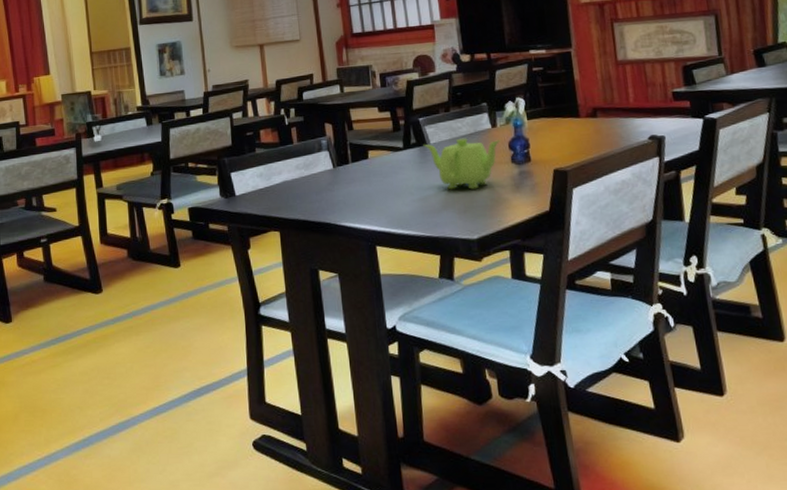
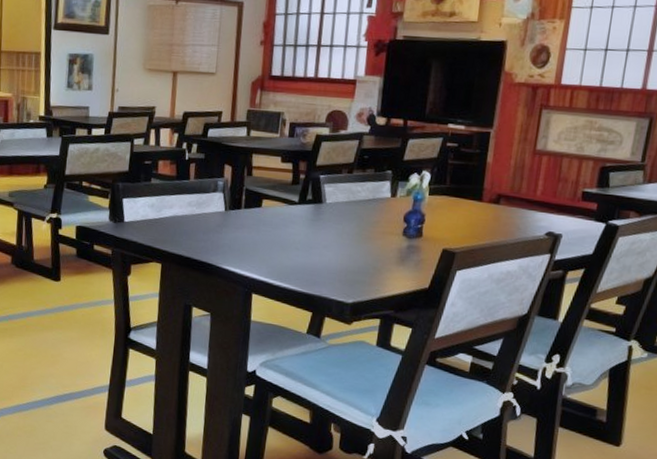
teapot: present [423,138,502,190] -> none [318,202,398,255]

